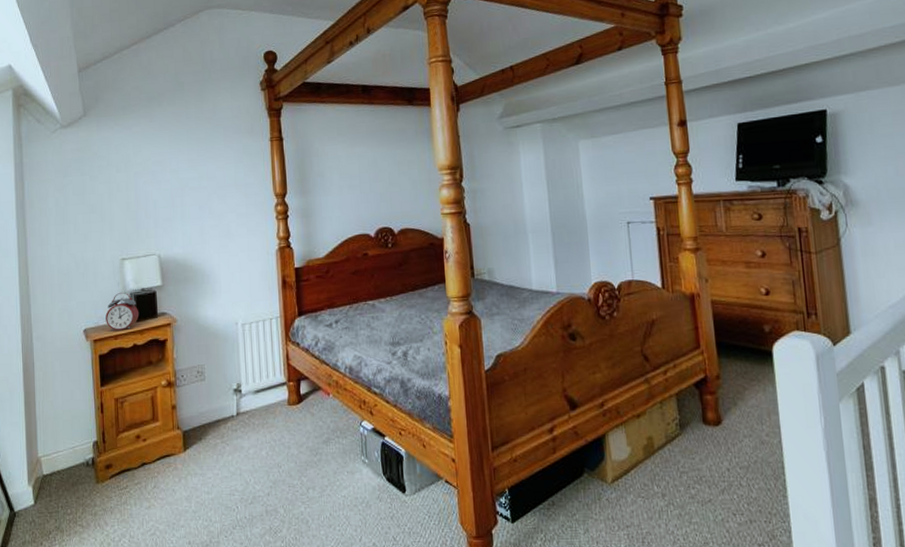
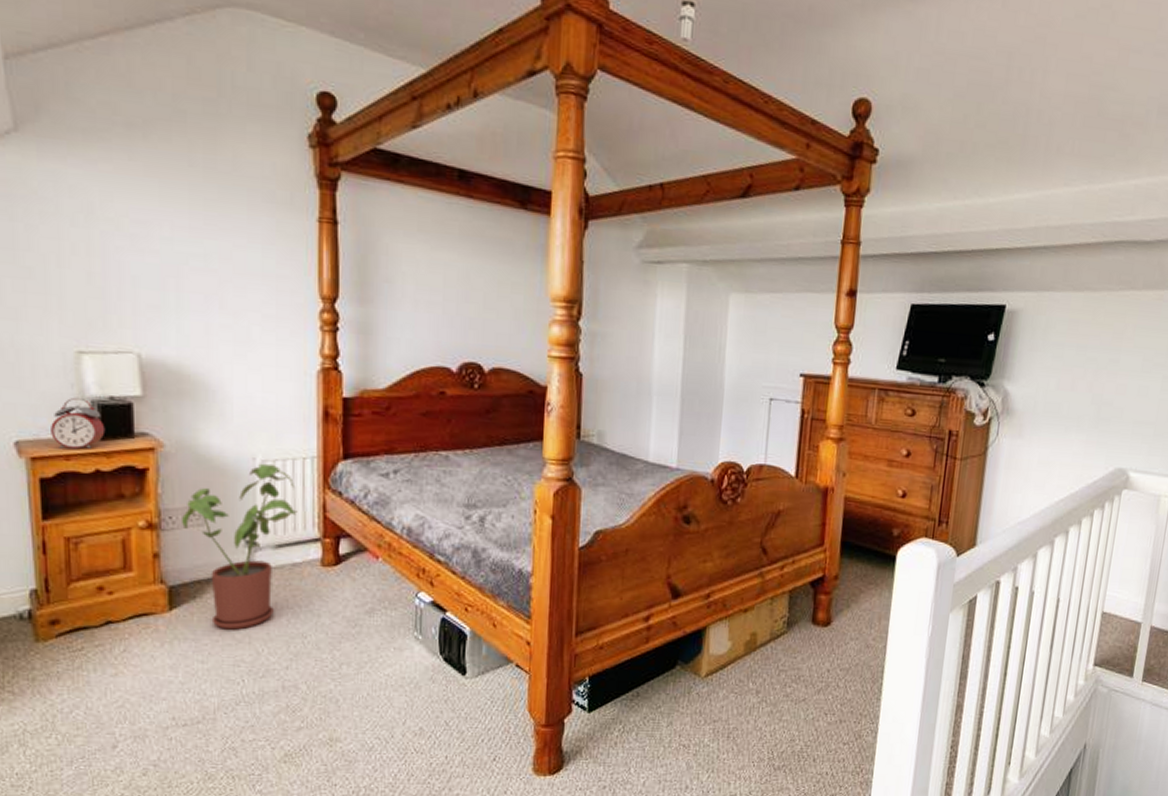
house plant: none [190,326,269,464] -> present [182,463,298,630]

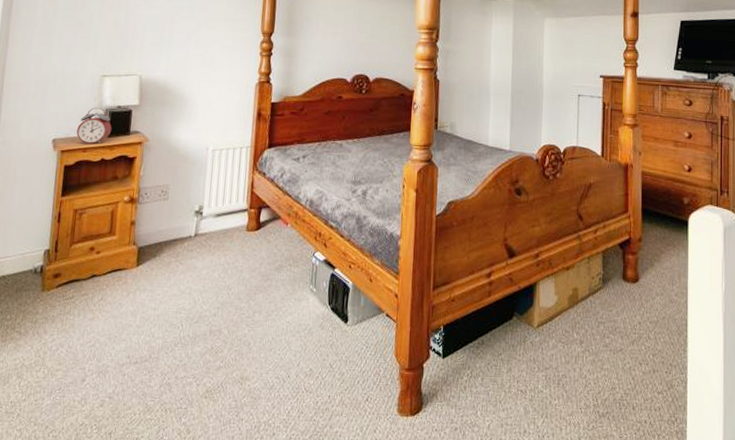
house plant: present [182,463,298,630] -> none [153,152,233,283]

